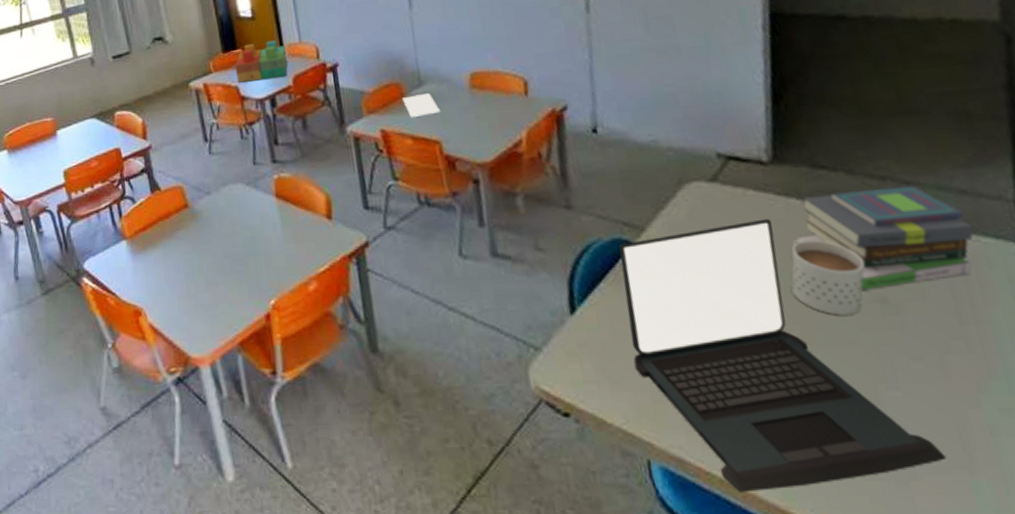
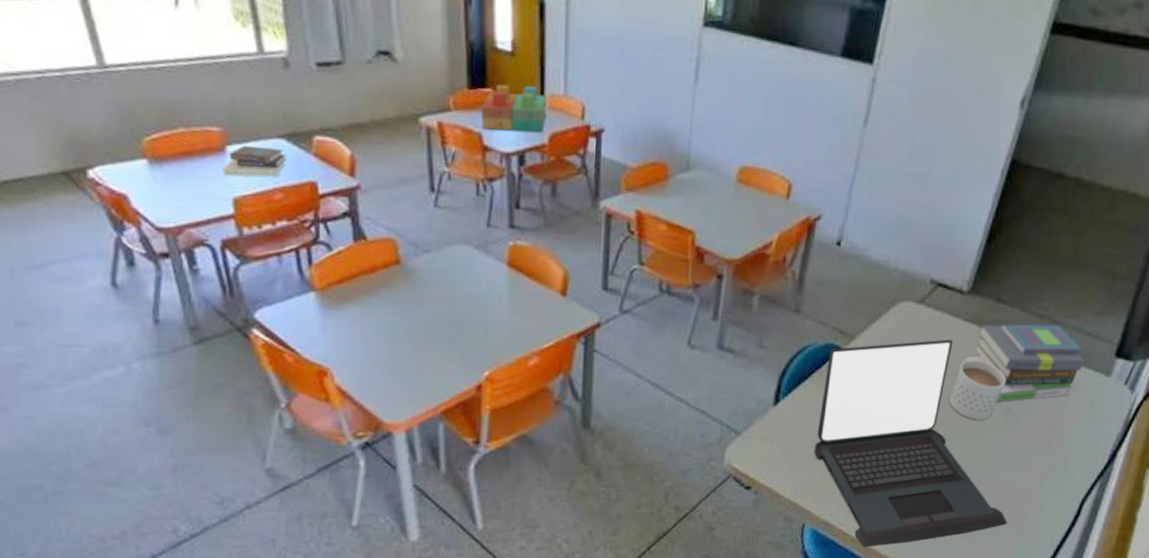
books: none [55,126,98,155] -> present [222,145,286,178]
paper: present [402,93,440,117] -> none [666,179,701,203]

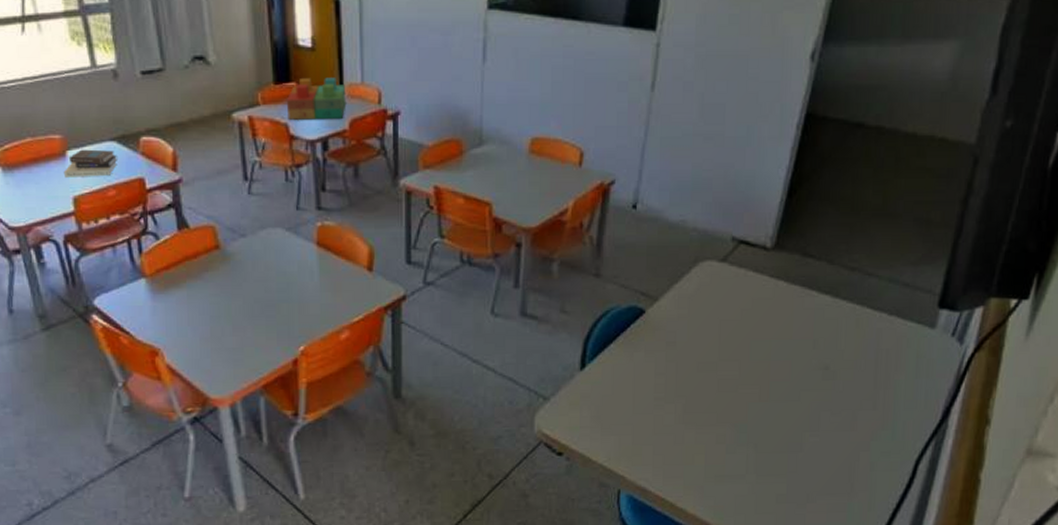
laptop: present [814,339,1007,548] -> none [624,296,835,514]
mug: present [949,359,1007,420] -> none [761,316,821,379]
books: present [966,324,1086,402] -> none [776,277,906,359]

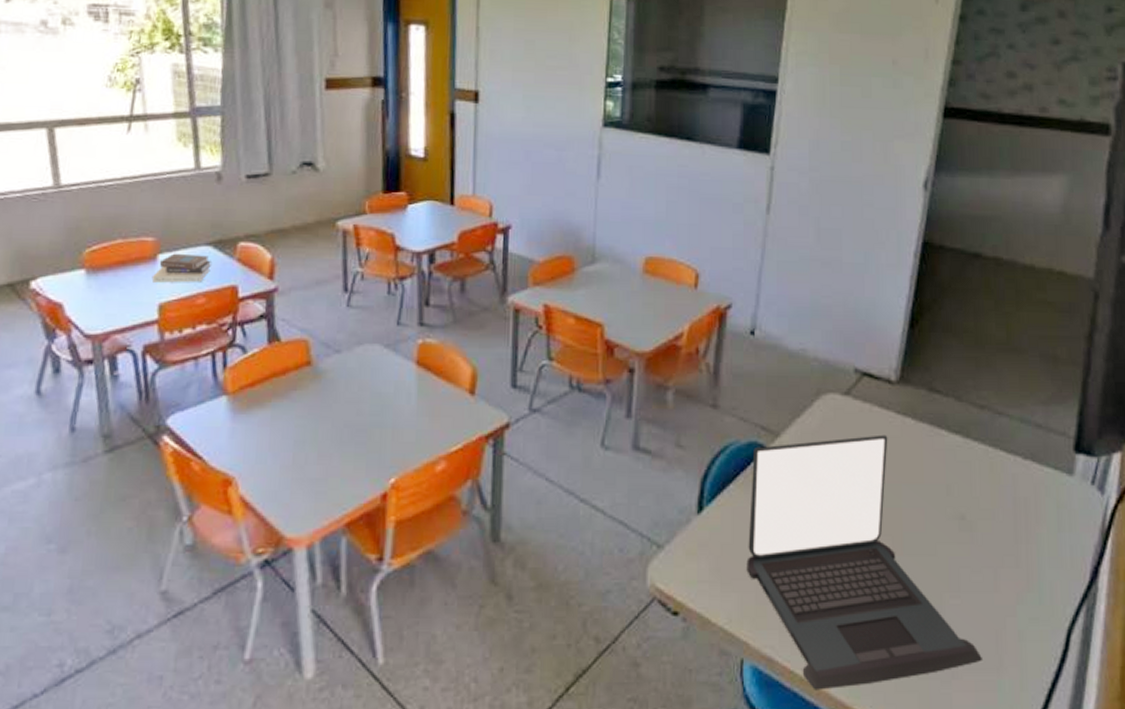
toy blocks: present [286,77,347,120] -> none [394,187,457,231]
laptop: none [624,296,835,514] -> present [746,434,982,690]

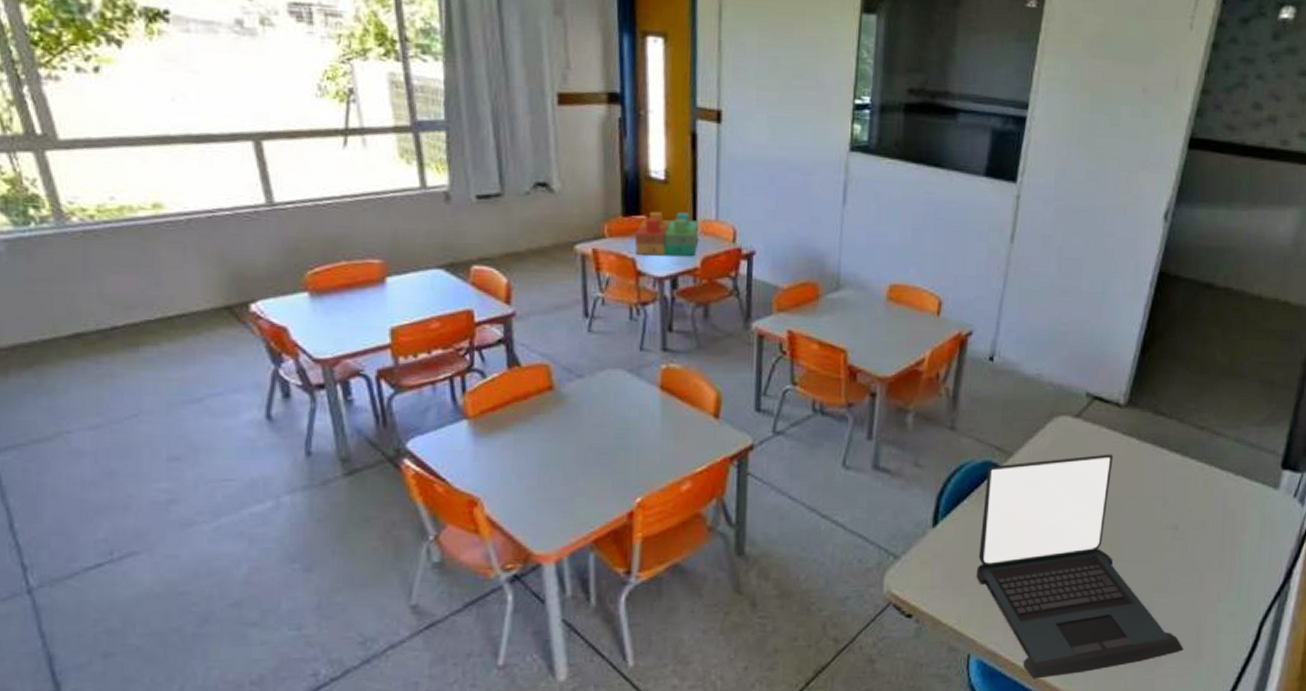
books: present [151,253,211,284] -> none [381,276,444,308]
toy blocks: none [394,187,457,231] -> present [634,211,699,257]

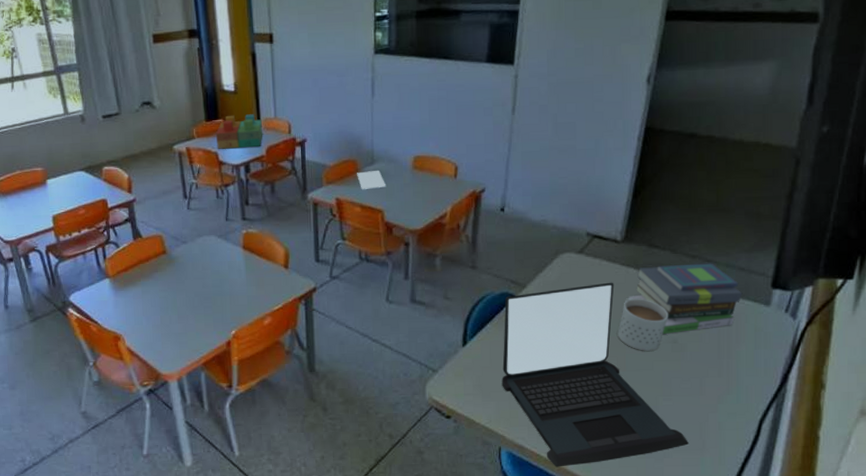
paper: none [817,299,852,322] -> present [357,171,386,189]
mug: none [1113,474,1171,538] -> present [617,298,669,351]
books: none [1128,436,1251,518] -> present [628,263,743,334]

